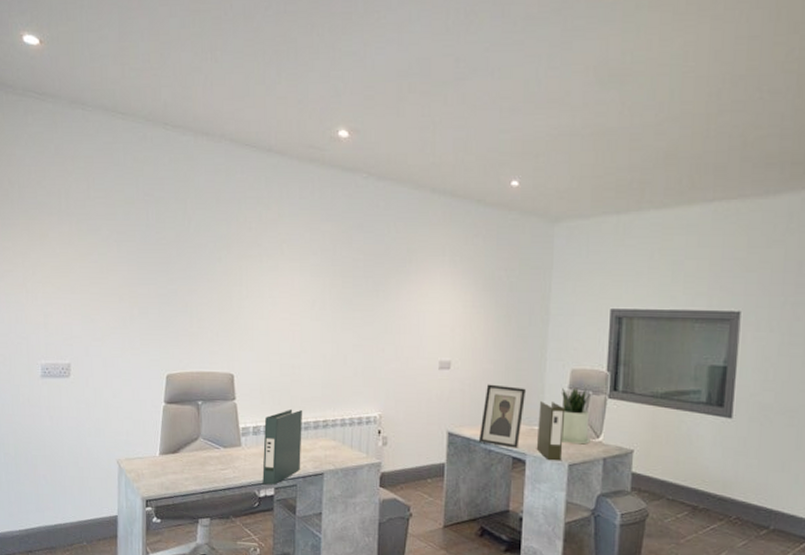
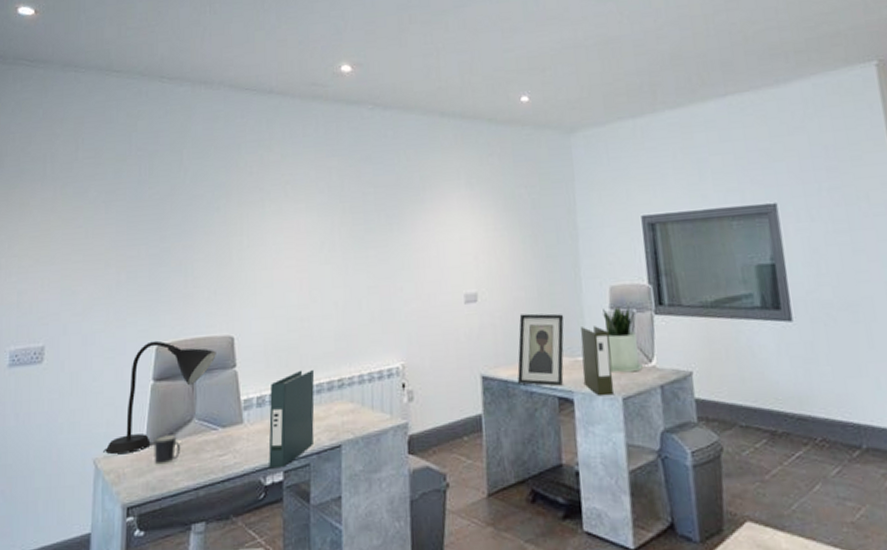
desk lamp: none [125,370,218,459] -> present [103,340,216,455]
mug: none [166,448,188,472] -> present [154,435,180,467]

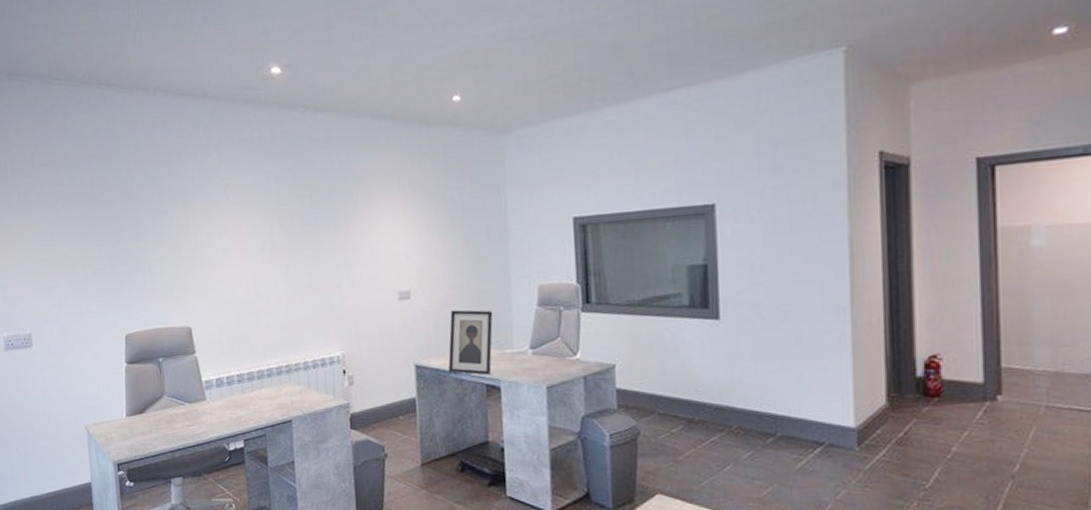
desk lamp: present [103,340,216,455] -> none [92,330,178,423]
mug: present [154,435,180,467] -> none [132,408,156,433]
binder: present [268,370,315,469] -> none [226,356,268,438]
binder: present [580,326,613,397] -> none [508,322,539,385]
planter: present [603,306,643,374] -> none [531,304,567,365]

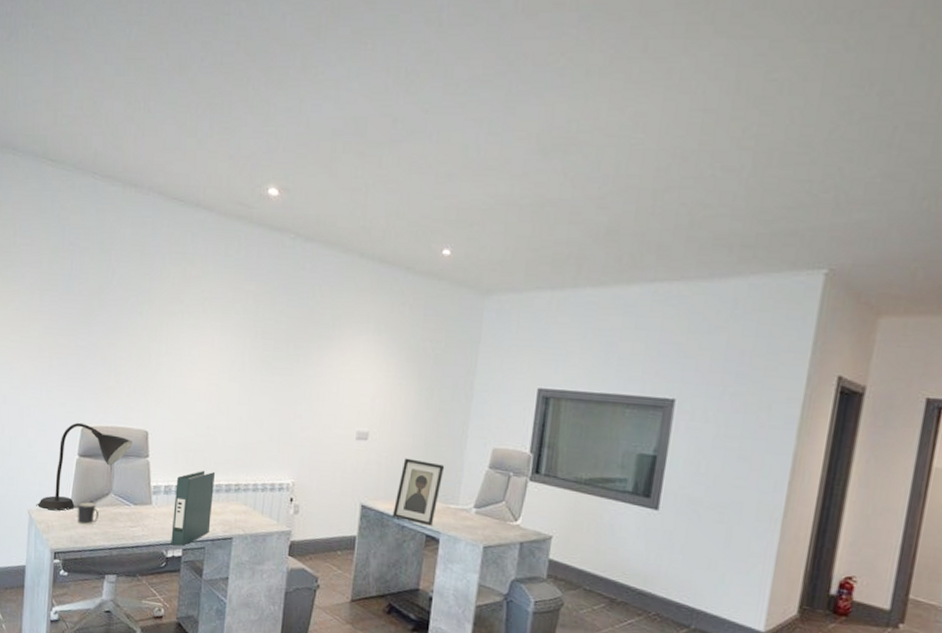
desk lamp: none [92,330,178,423] -> present [36,422,132,511]
mug: none [132,408,156,433] -> present [77,502,99,526]
binder: none [226,356,268,438] -> present [171,470,216,546]

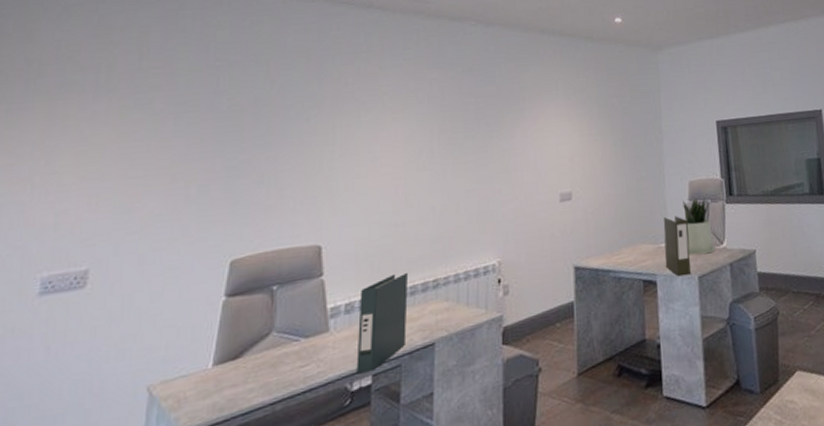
desk lamp: present [36,422,132,511] -> none [160,255,301,380]
mug: present [77,502,99,526] -> none [223,350,255,386]
picture frame: present [393,458,445,526] -> none [607,207,650,272]
binder: none [451,479,484,543] -> present [663,216,691,277]
planter: none [478,467,510,527] -> present [683,198,715,256]

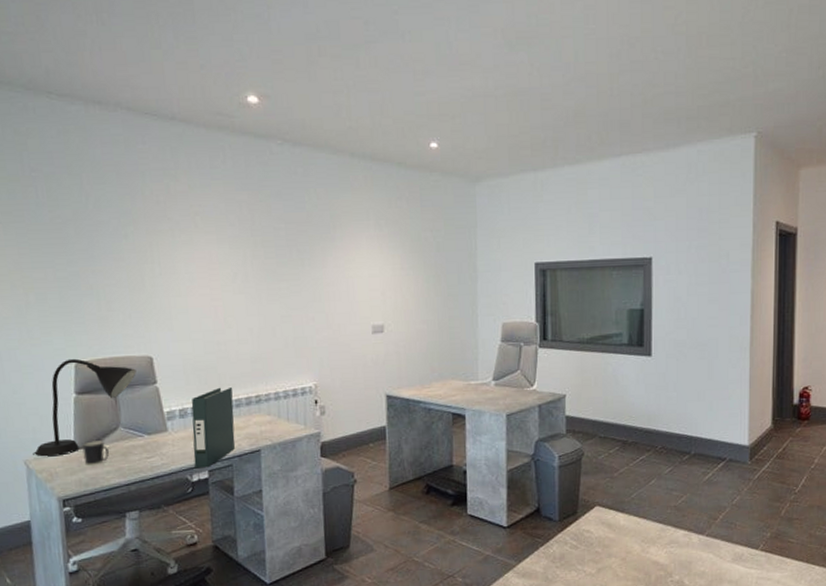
desk lamp: none [160,255,301,380] -> present [33,358,137,457]
mug: none [223,350,255,386] -> present [82,440,109,467]
binder: present [663,216,691,277] -> none [474,356,500,413]
planter: present [683,198,715,256] -> none [495,340,525,395]

